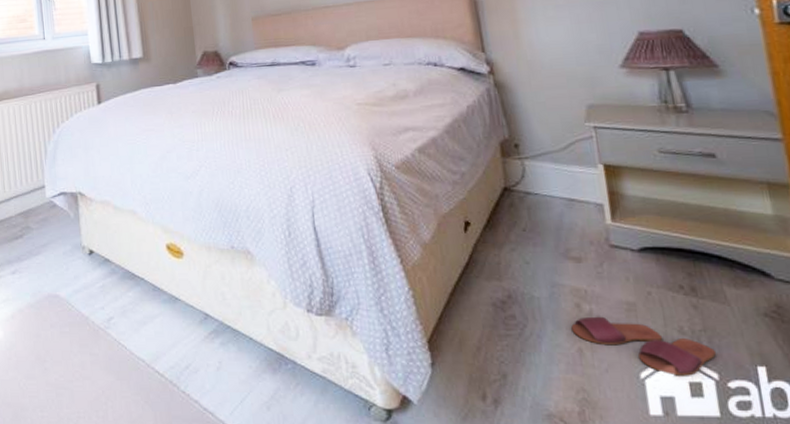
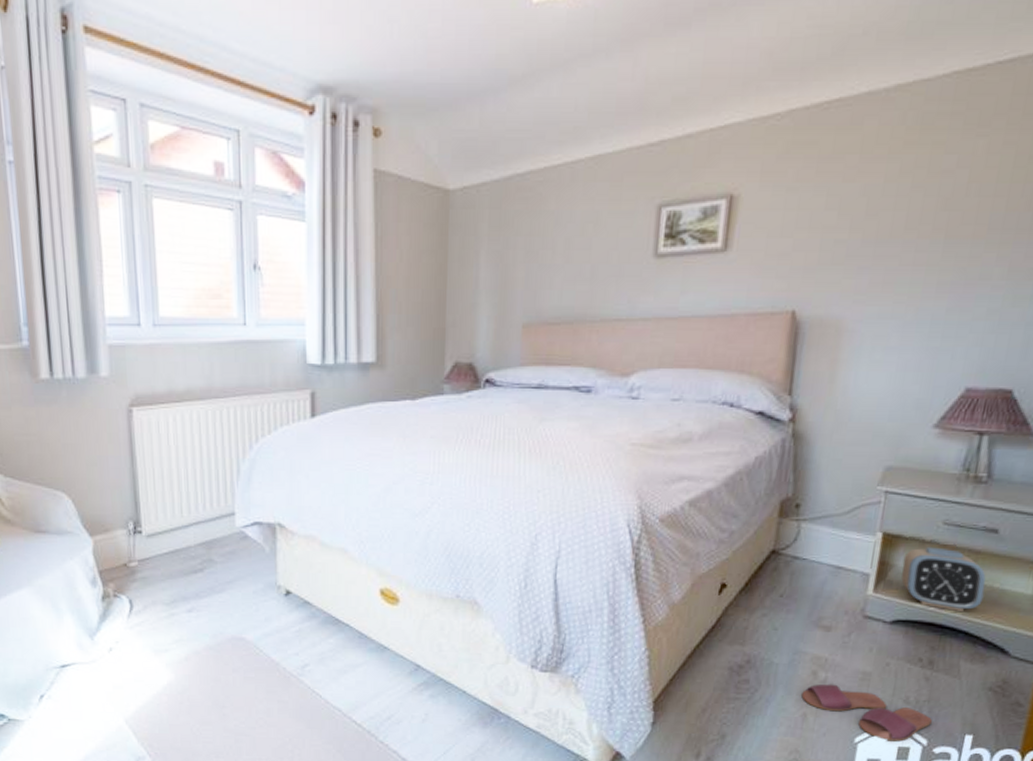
alarm clock: none [631,174,724,237] -> present [901,547,986,612]

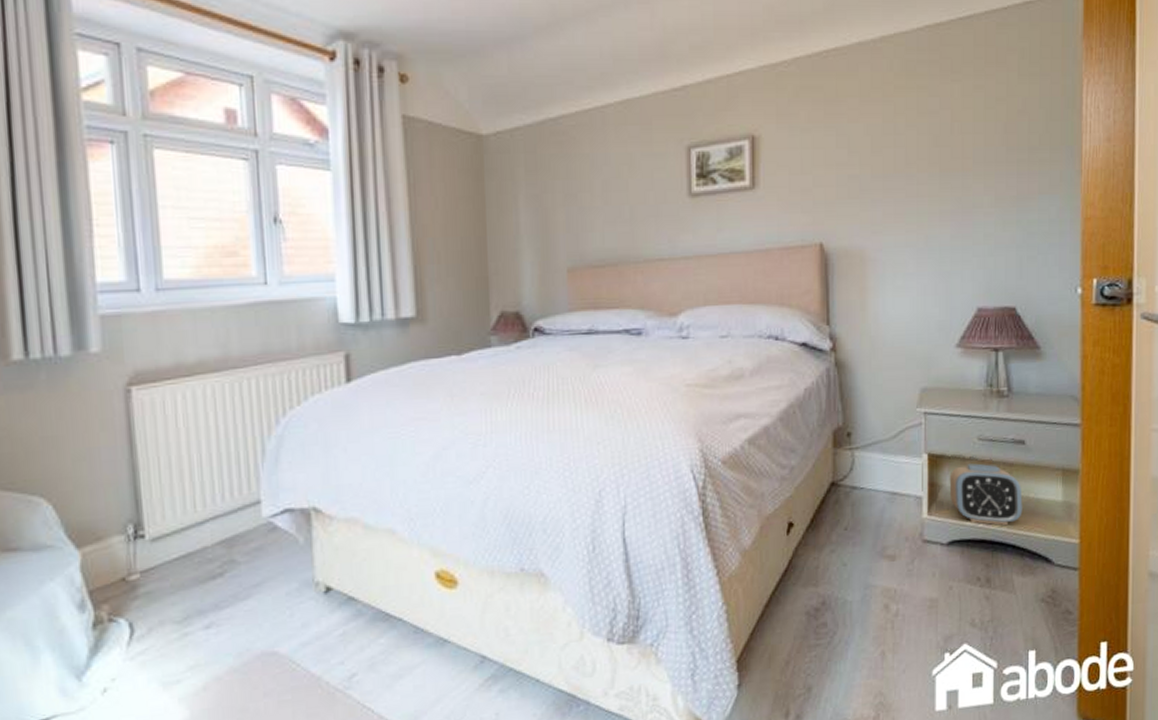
slippers: present [801,683,932,742] -> none [878,615,998,669]

